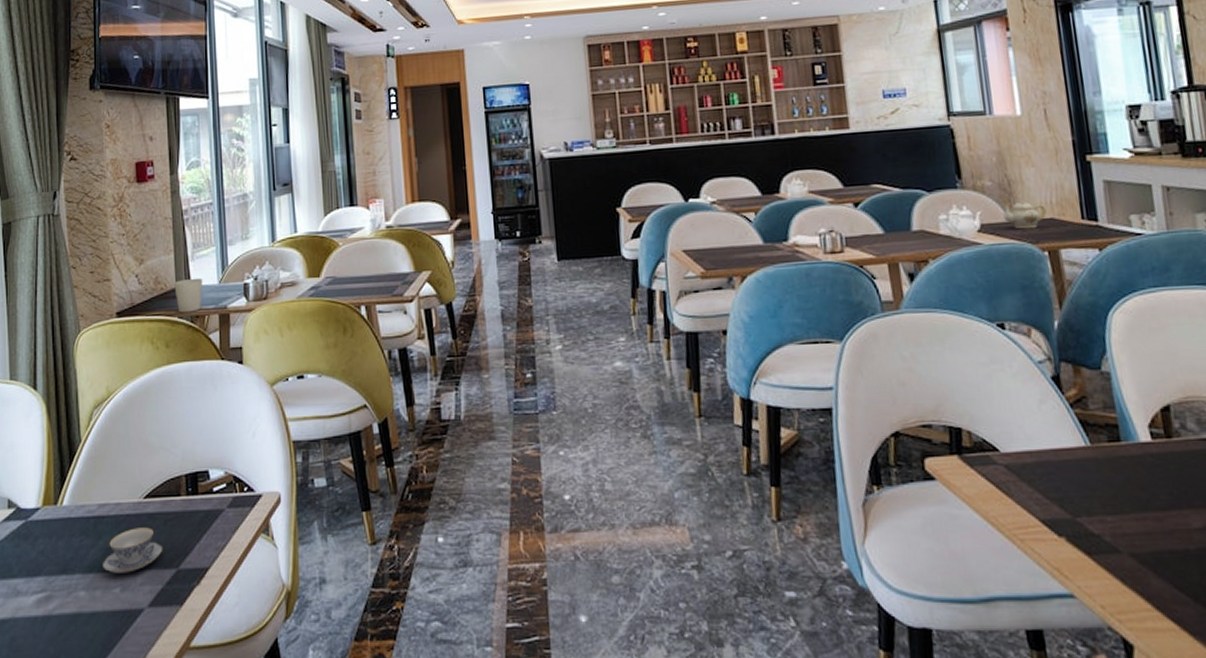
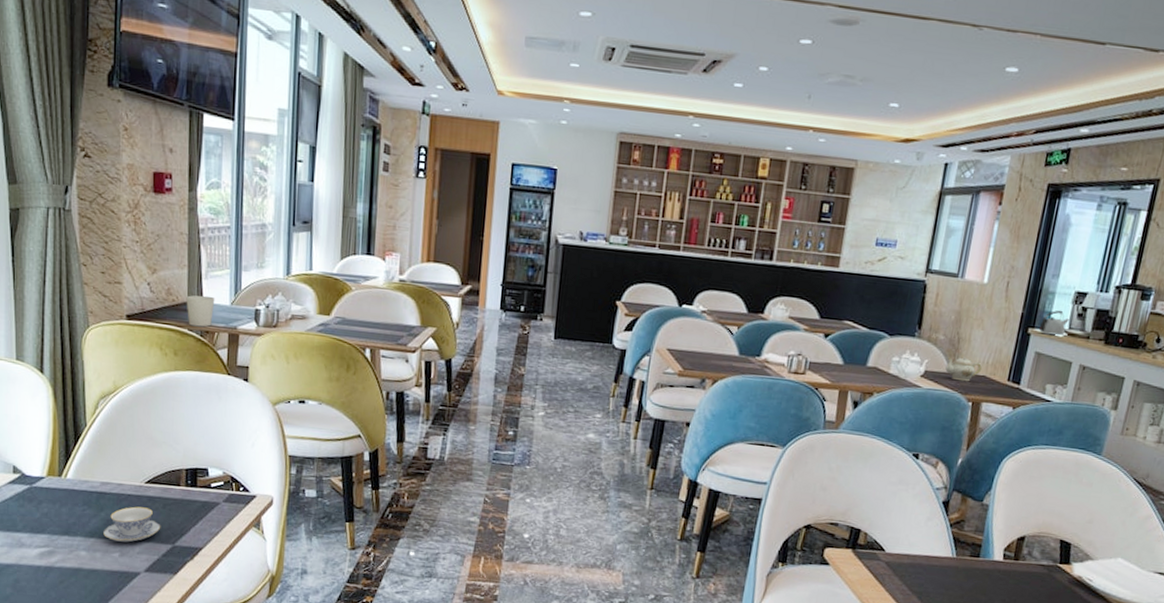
kettle: none [1097,129,1131,159] -> present [1039,310,1069,336]

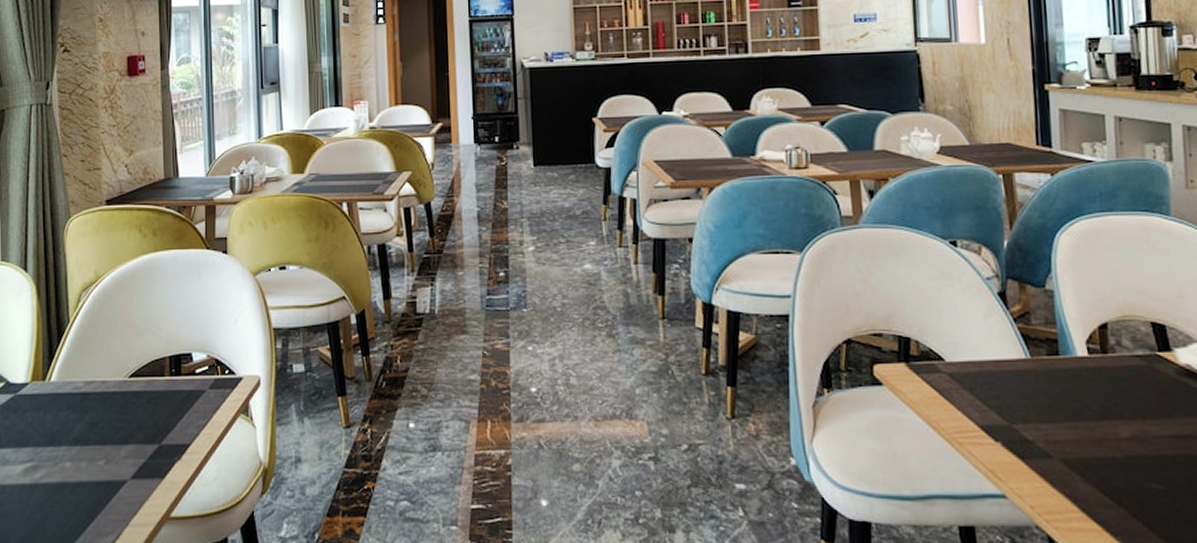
teacup: present [103,506,161,543] -> none [88,405,147,447]
dixie cup: present [186,295,215,327] -> none [162,170,191,203]
teapot: present [945,357,982,382] -> none [962,126,1003,153]

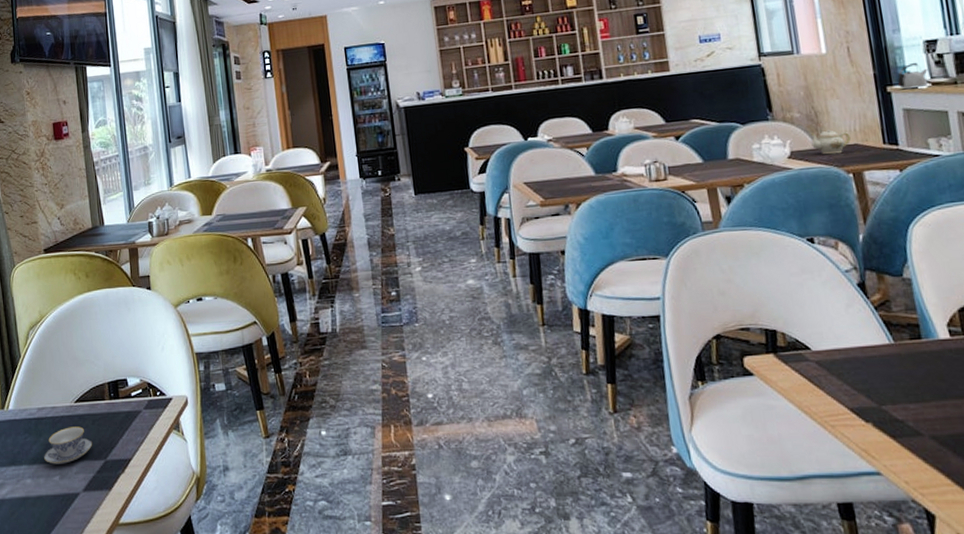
teacup: none [88,405,147,447] -> present [44,426,93,465]
teapot: none [962,126,1003,153] -> present [810,129,851,155]

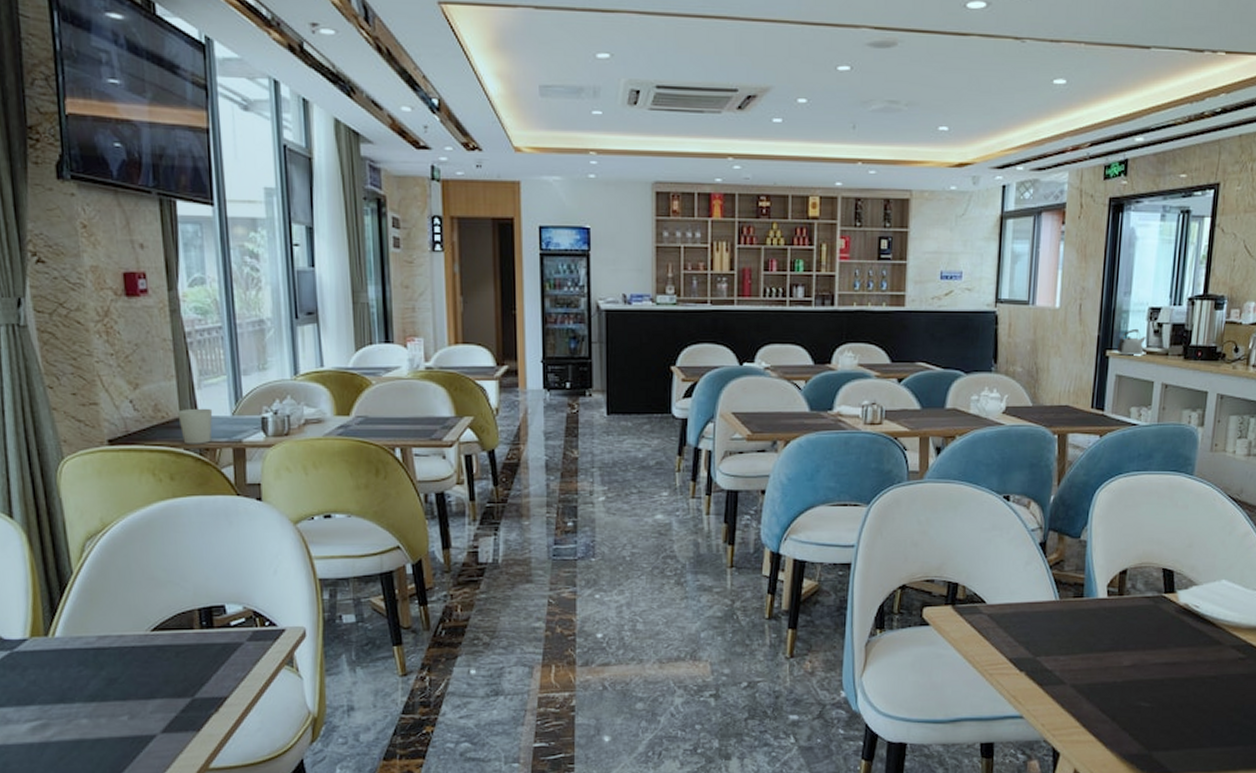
teacup: present [44,426,93,465] -> none [106,659,176,702]
dixie cup: none [90,218,114,248] -> present [178,408,213,444]
teapot: present [810,129,851,155] -> none [1027,388,1063,414]

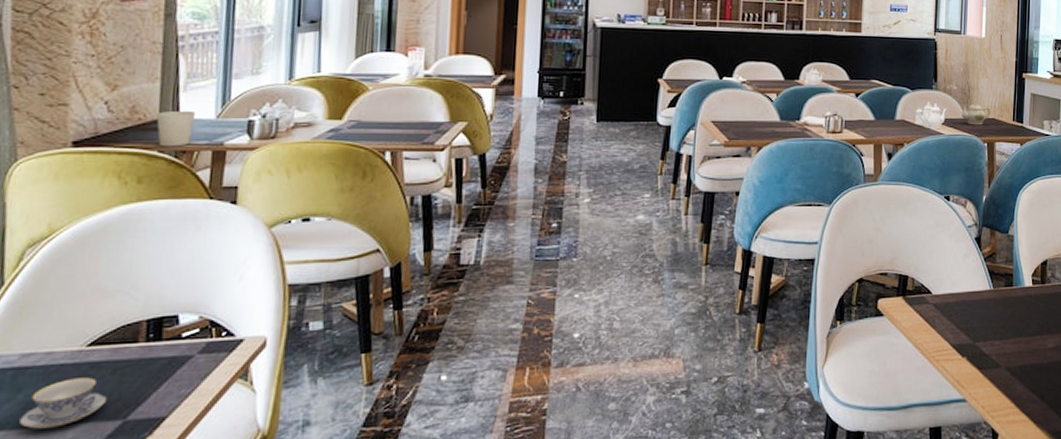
teacup: none [106,659,176,702] -> present [19,377,108,430]
teapot: none [1027,388,1063,414] -> present [961,103,990,125]
kettle: present [1117,328,1146,356] -> none [1031,56,1053,78]

